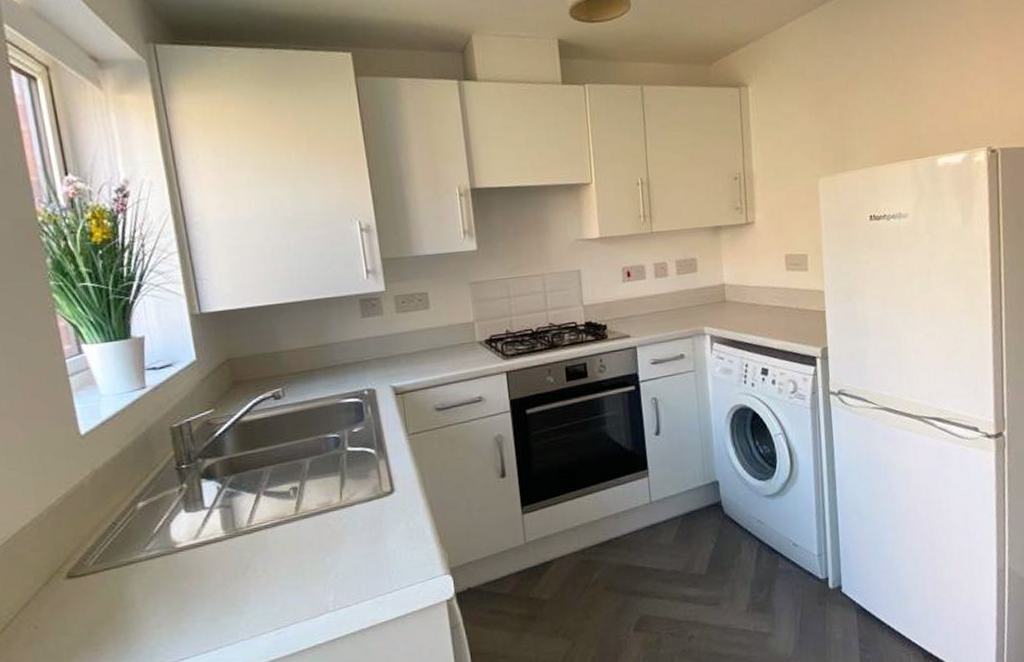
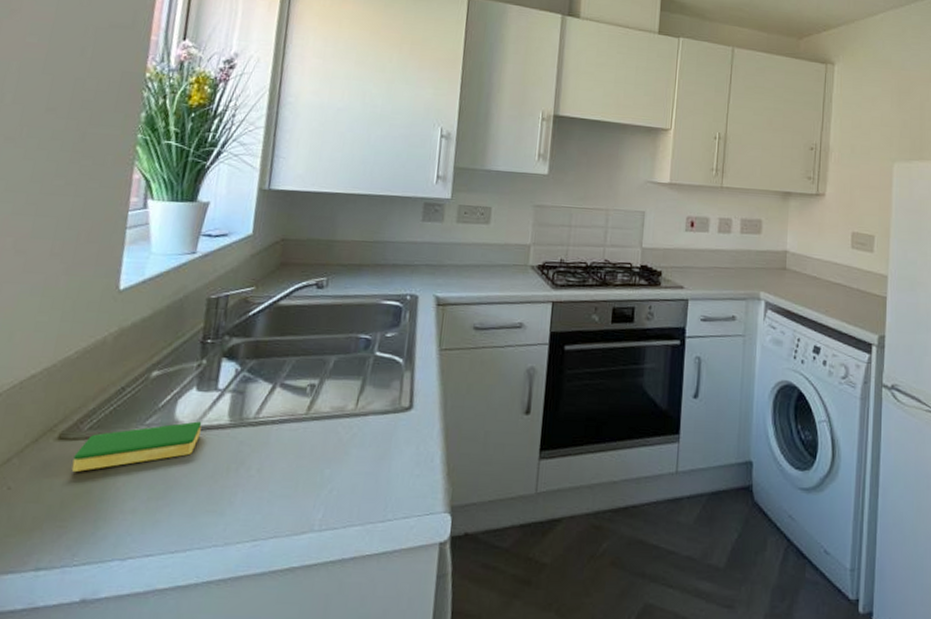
dish sponge: none [87,539,201,603] -> present [71,421,202,472]

